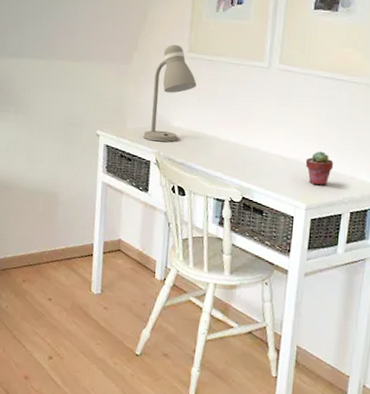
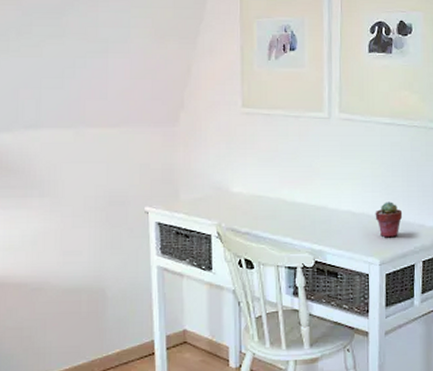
desk lamp: present [143,44,197,142] -> none [200,99,255,212]

